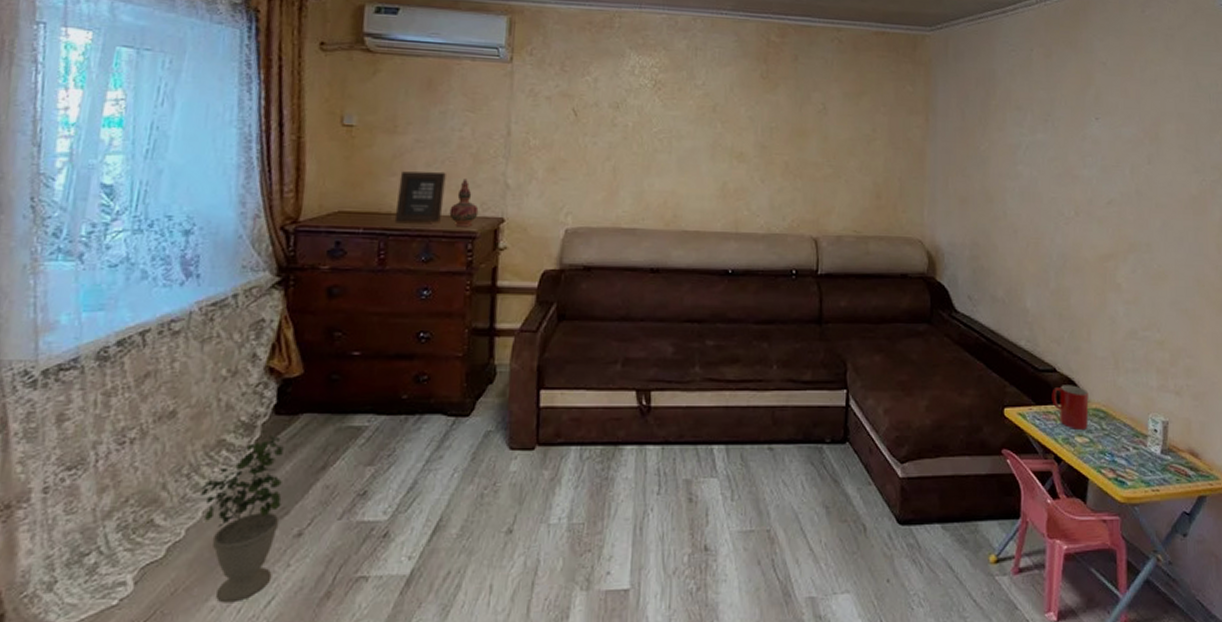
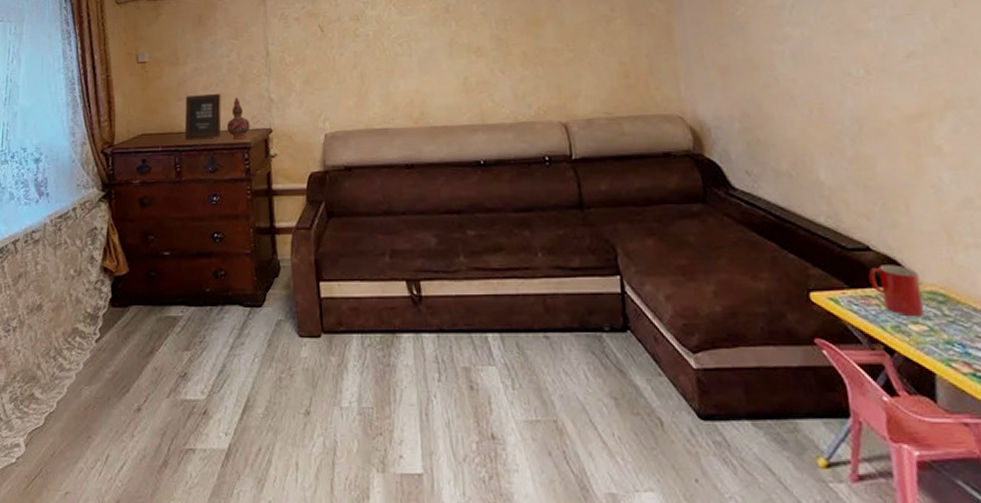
potted plant: present [200,431,285,603] -> none [64,320,123,466]

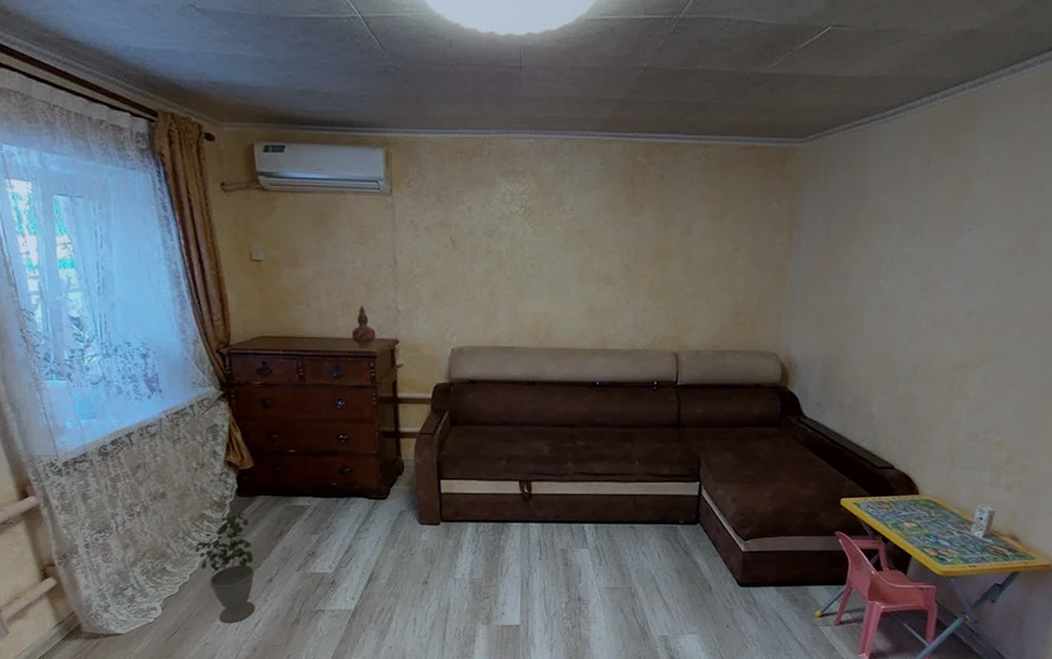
potted plant: none [64,320,123,466] -> present [195,508,256,624]
picture frame: present [184,93,222,139] -> none [306,299,346,345]
cup: present [868,265,924,317] -> none [886,480,922,518]

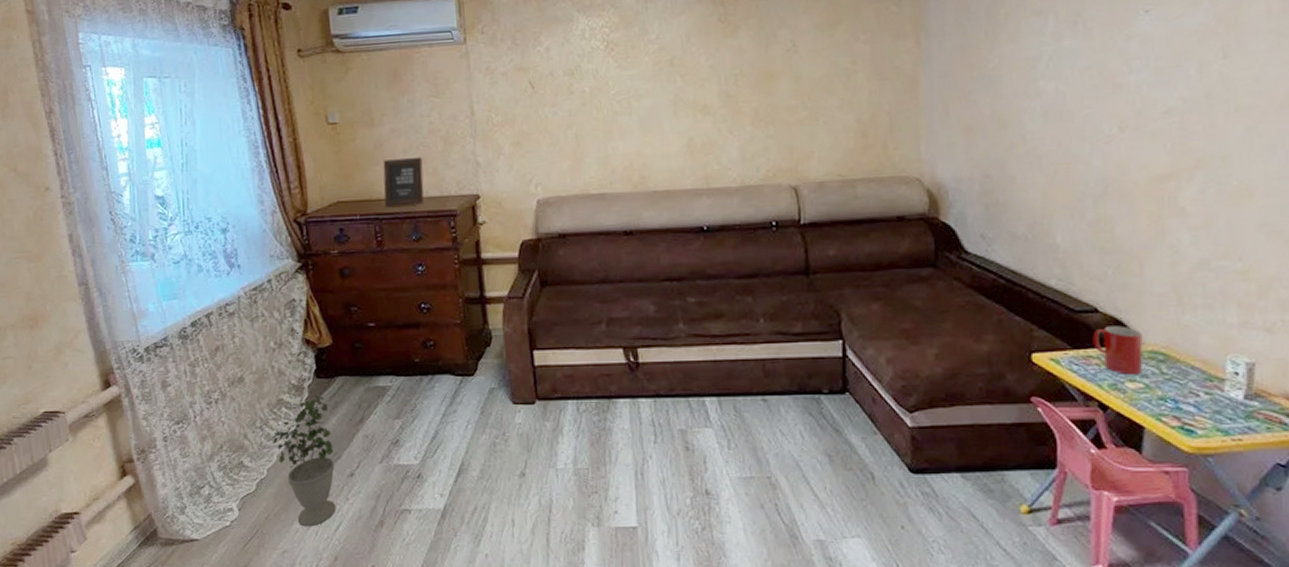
picture frame: none [306,299,346,345] -> present [383,156,424,207]
decorative vase: present [351,305,376,348] -> none [430,161,456,207]
cup: none [886,480,922,518] -> present [1092,326,1143,376]

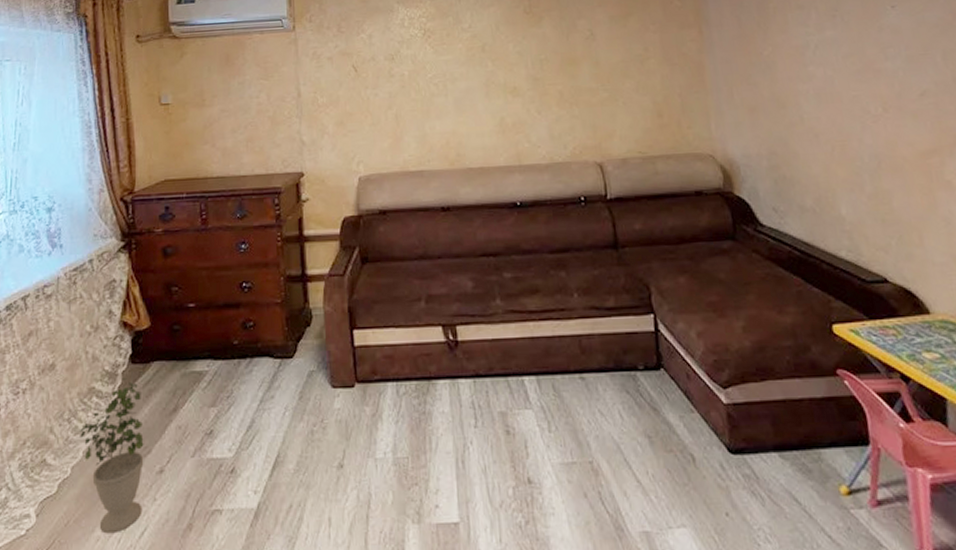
picture frame: present [383,156,424,207] -> none [211,136,250,185]
cup: present [1092,326,1143,376] -> none [886,295,936,346]

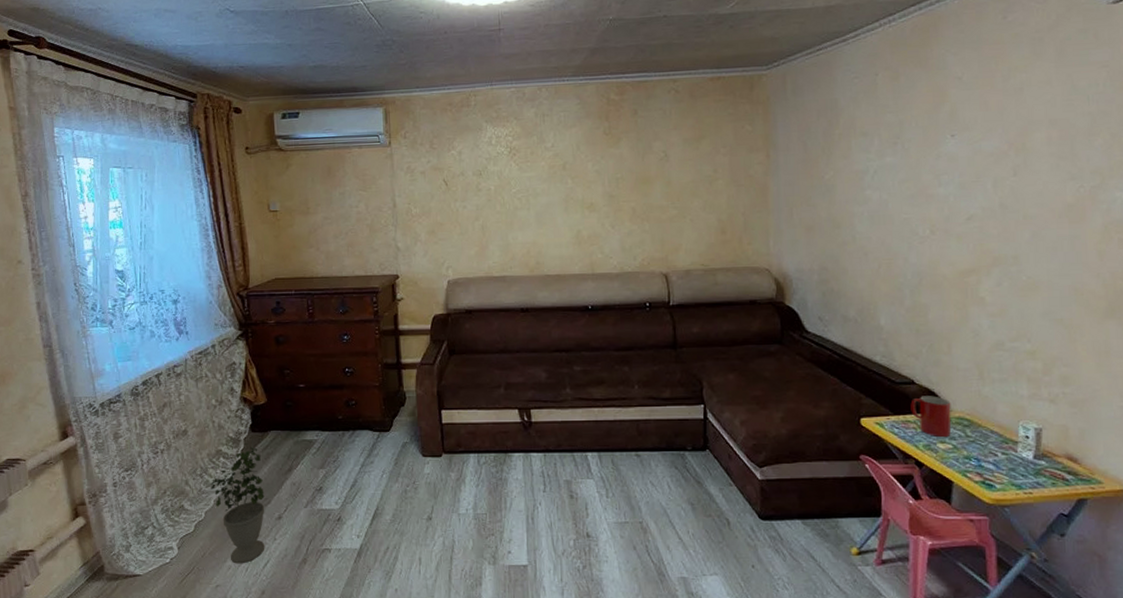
cup: none [886,295,936,346] -> present [910,396,952,438]

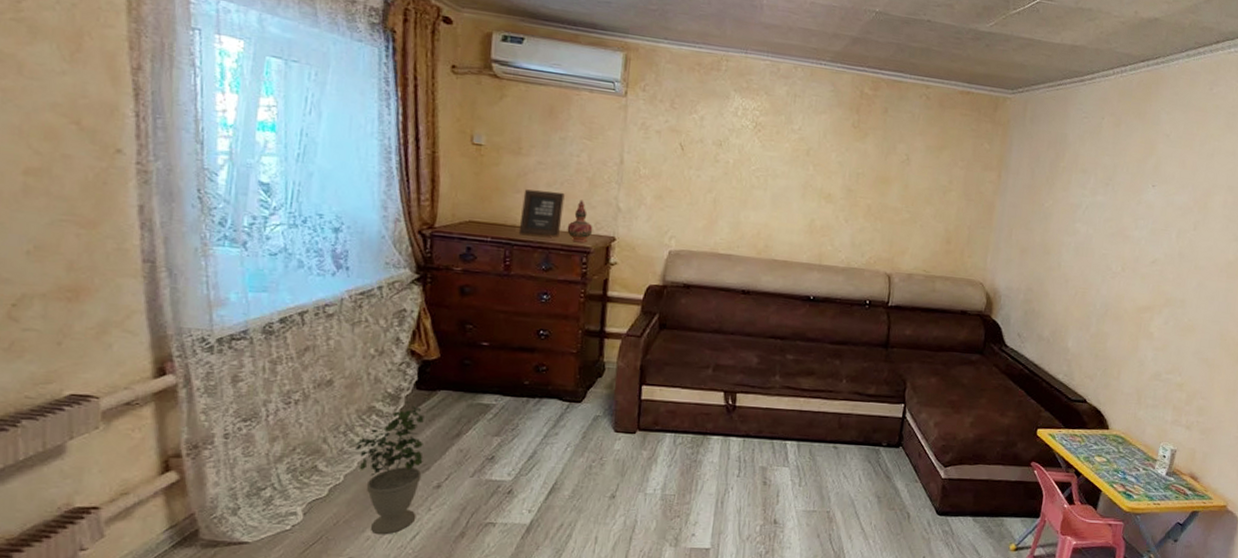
picture frame: none [316,241,351,284] -> present [518,189,565,238]
decorative vase: none [356,245,378,285] -> present [567,200,593,243]
cup: present [910,396,952,438] -> none [1079,413,1112,452]

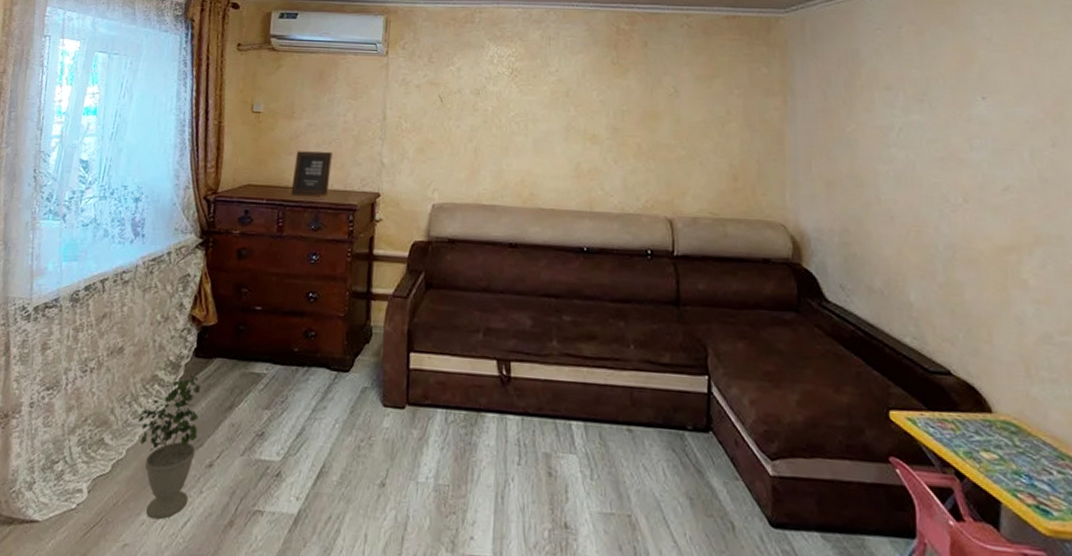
decorative vase: present [567,200,593,243] -> none [334,158,359,201]

